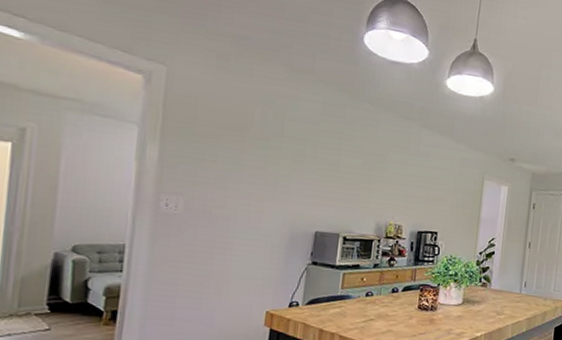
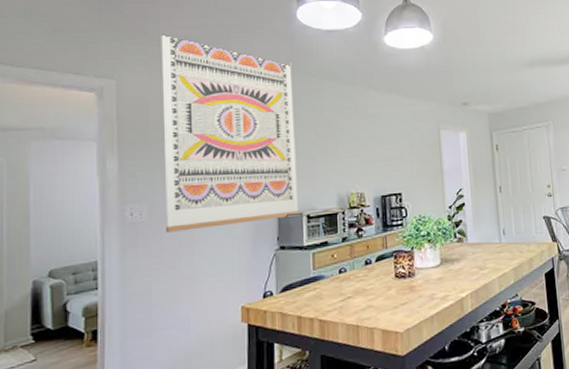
wall art: none [199,31,351,236] -> present [161,36,300,233]

